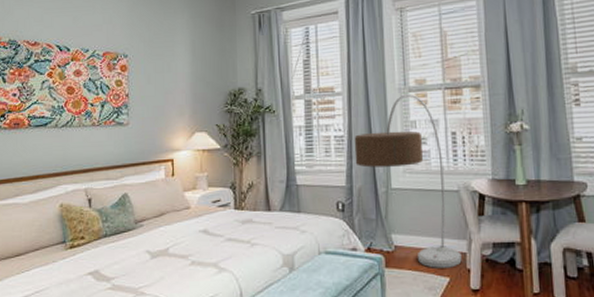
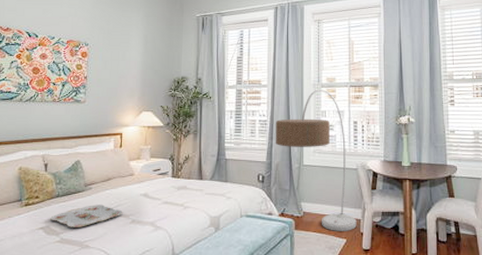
serving tray: none [99,244,181,272] -> present [50,205,123,227]

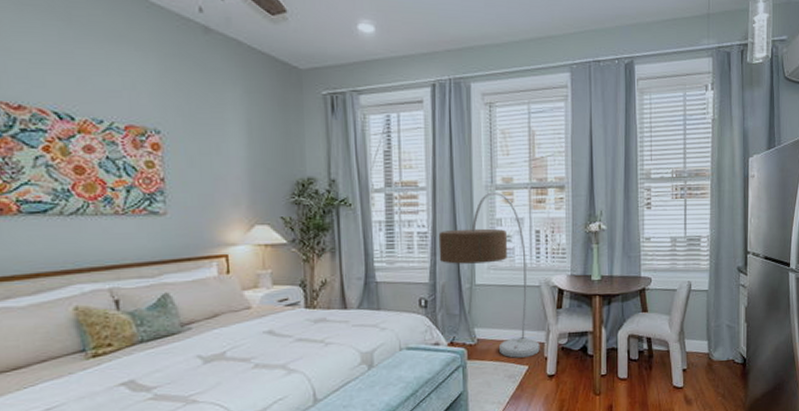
serving tray: present [50,205,123,227] -> none [134,348,241,380]

